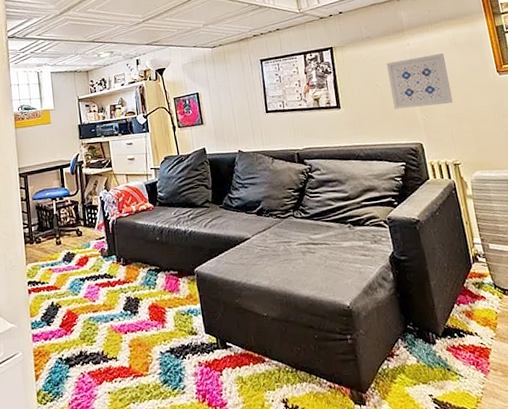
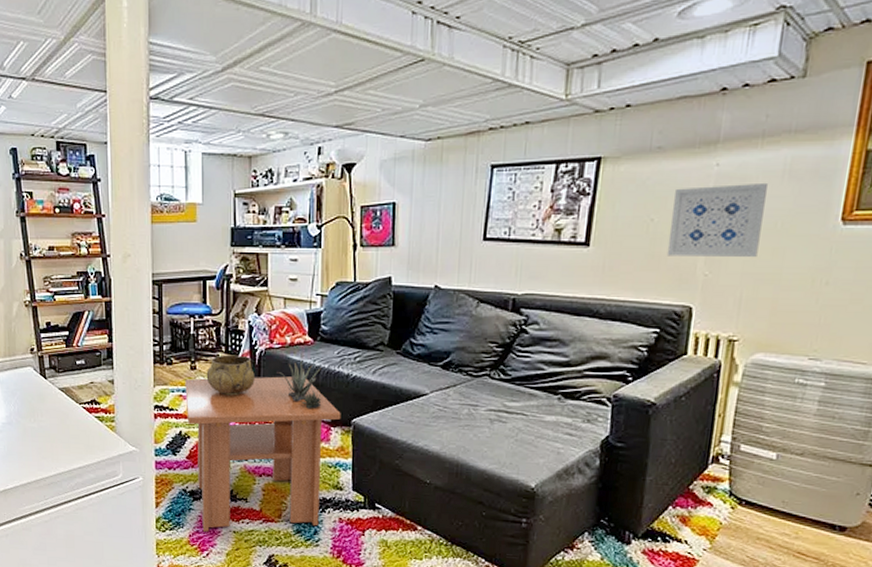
coffee table: none [52,238,186,398] -> present [185,376,341,532]
decorative bowl: none [70,227,111,264] -> present [206,354,255,396]
succulent plant: none [128,216,169,265] -> present [277,351,323,409]

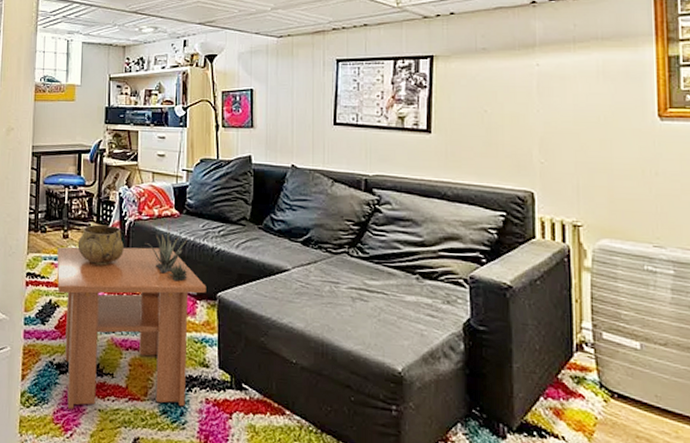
wall art: present [666,182,767,258] -> none [502,81,587,148]

